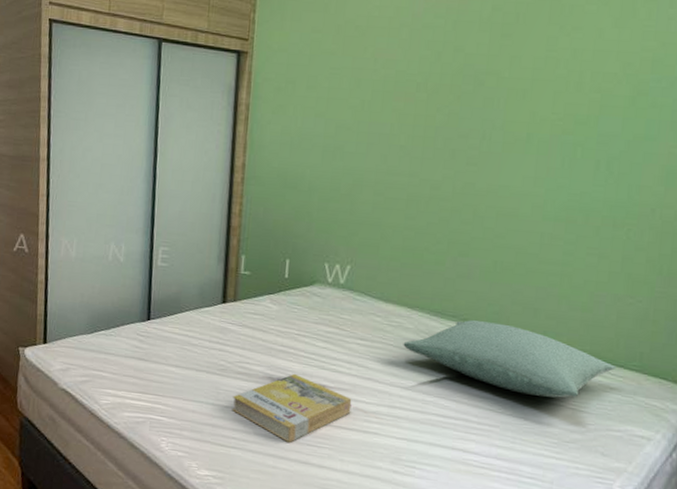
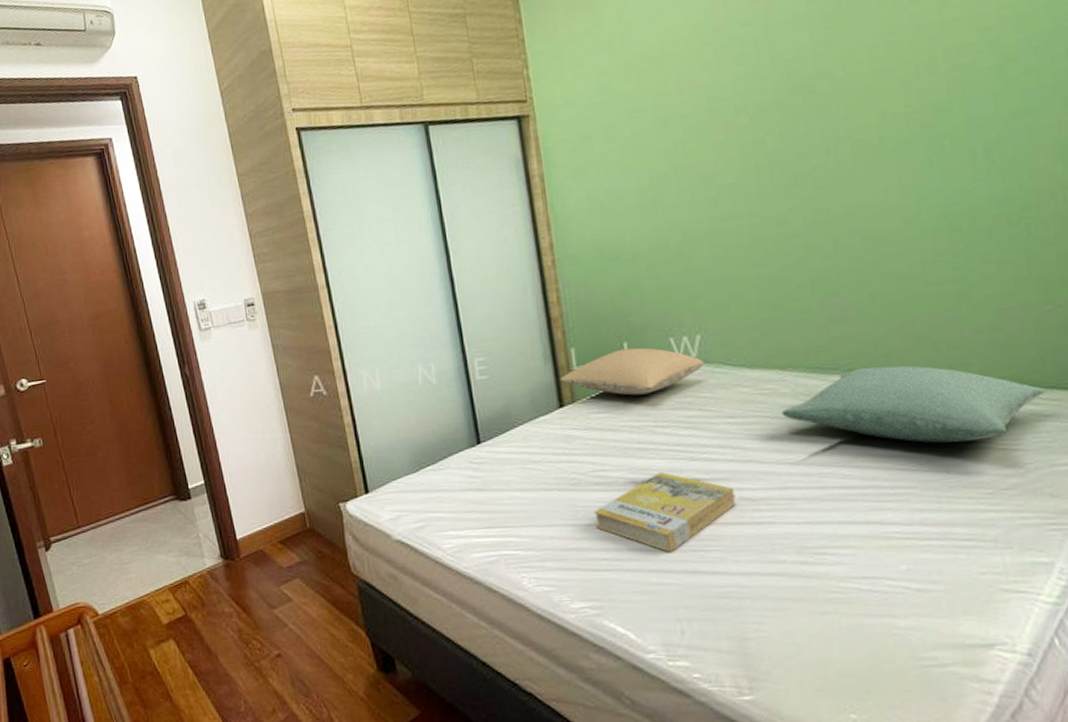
pillow: none [227,264,349,307] -> present [560,347,705,396]

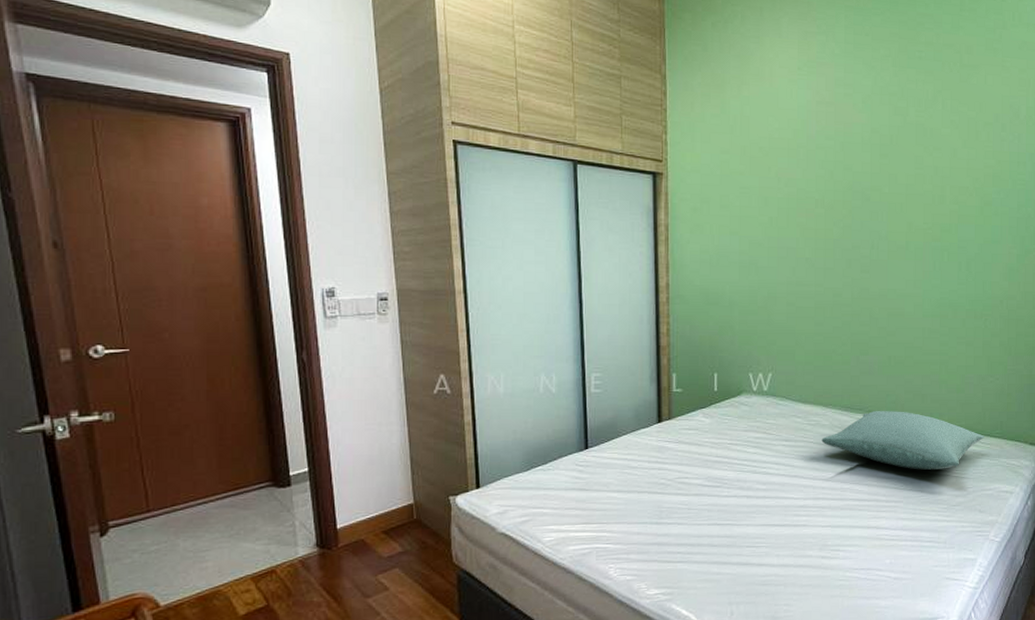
pillow: present [560,347,705,396] -> none [661,378,772,417]
book: present [594,471,736,552] -> none [675,481,782,547]

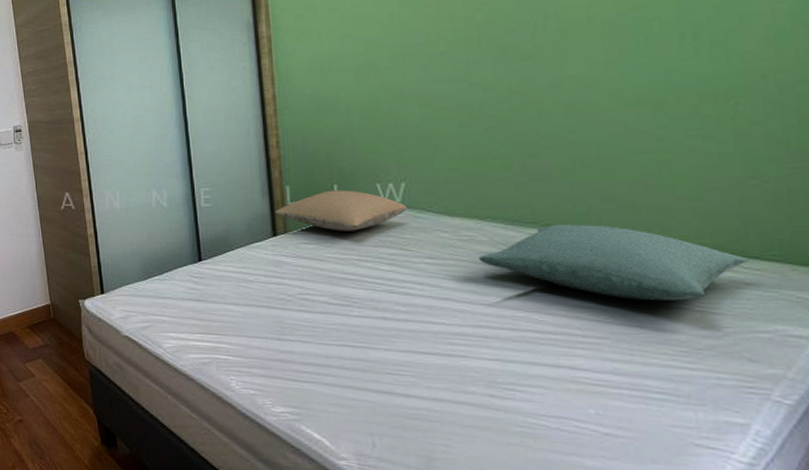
pillow: none [661,378,772,417] -> present [275,190,408,231]

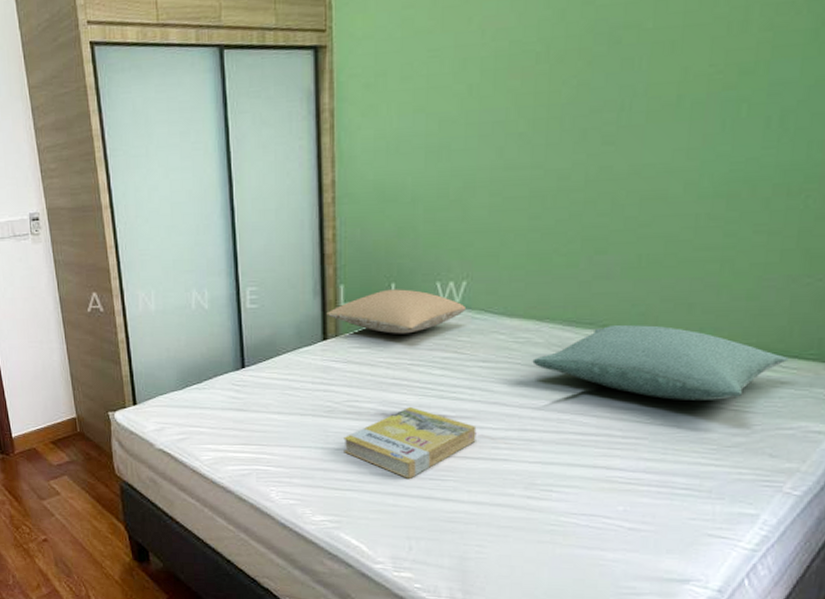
book: none [298,300,431,372] -> present [344,406,477,479]

